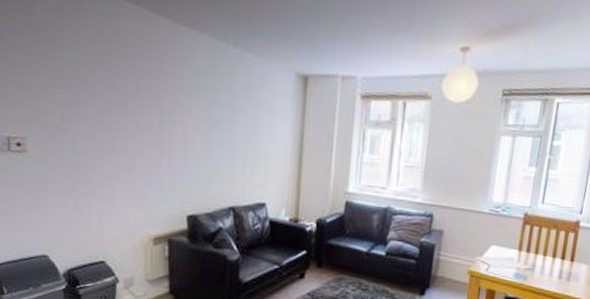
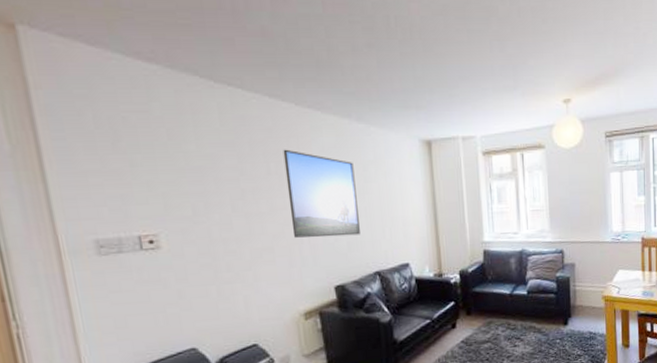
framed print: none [153,67,224,167] -> present [283,149,360,238]

